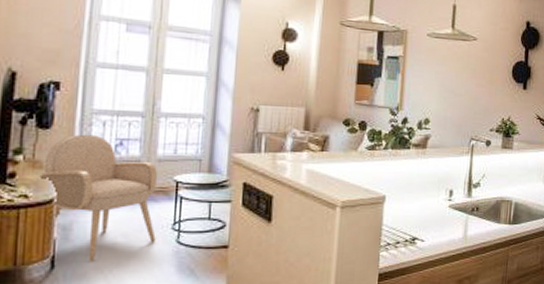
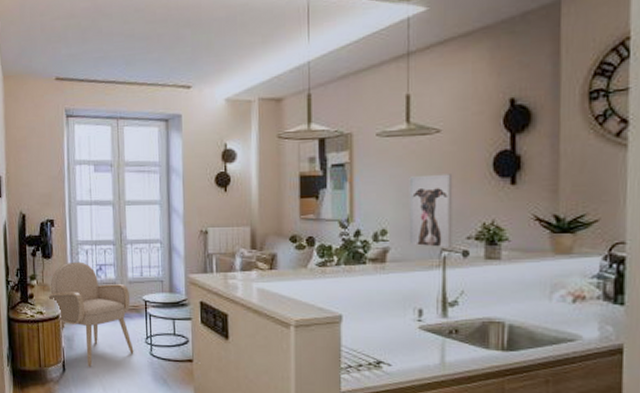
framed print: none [446,74,483,138] -> present [409,174,453,249]

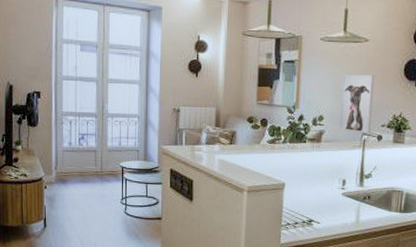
armchair: present [47,262,134,367] -> none [31,130,110,224]

